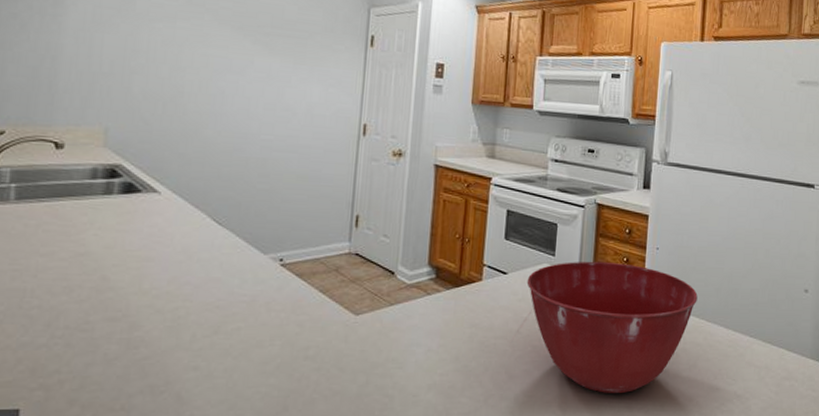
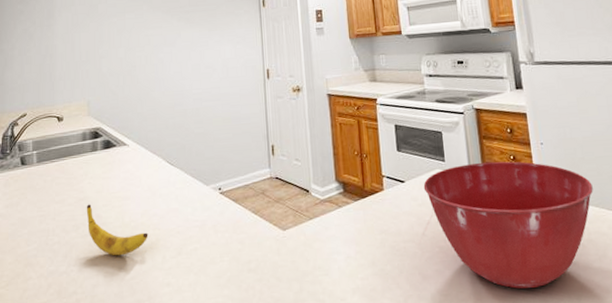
banana: none [86,261,175,330] -> present [86,204,148,256]

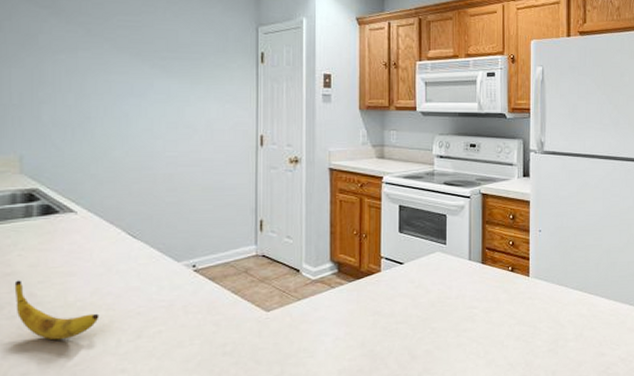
mixing bowl: present [423,161,593,289] -> none [422,246,579,366]

